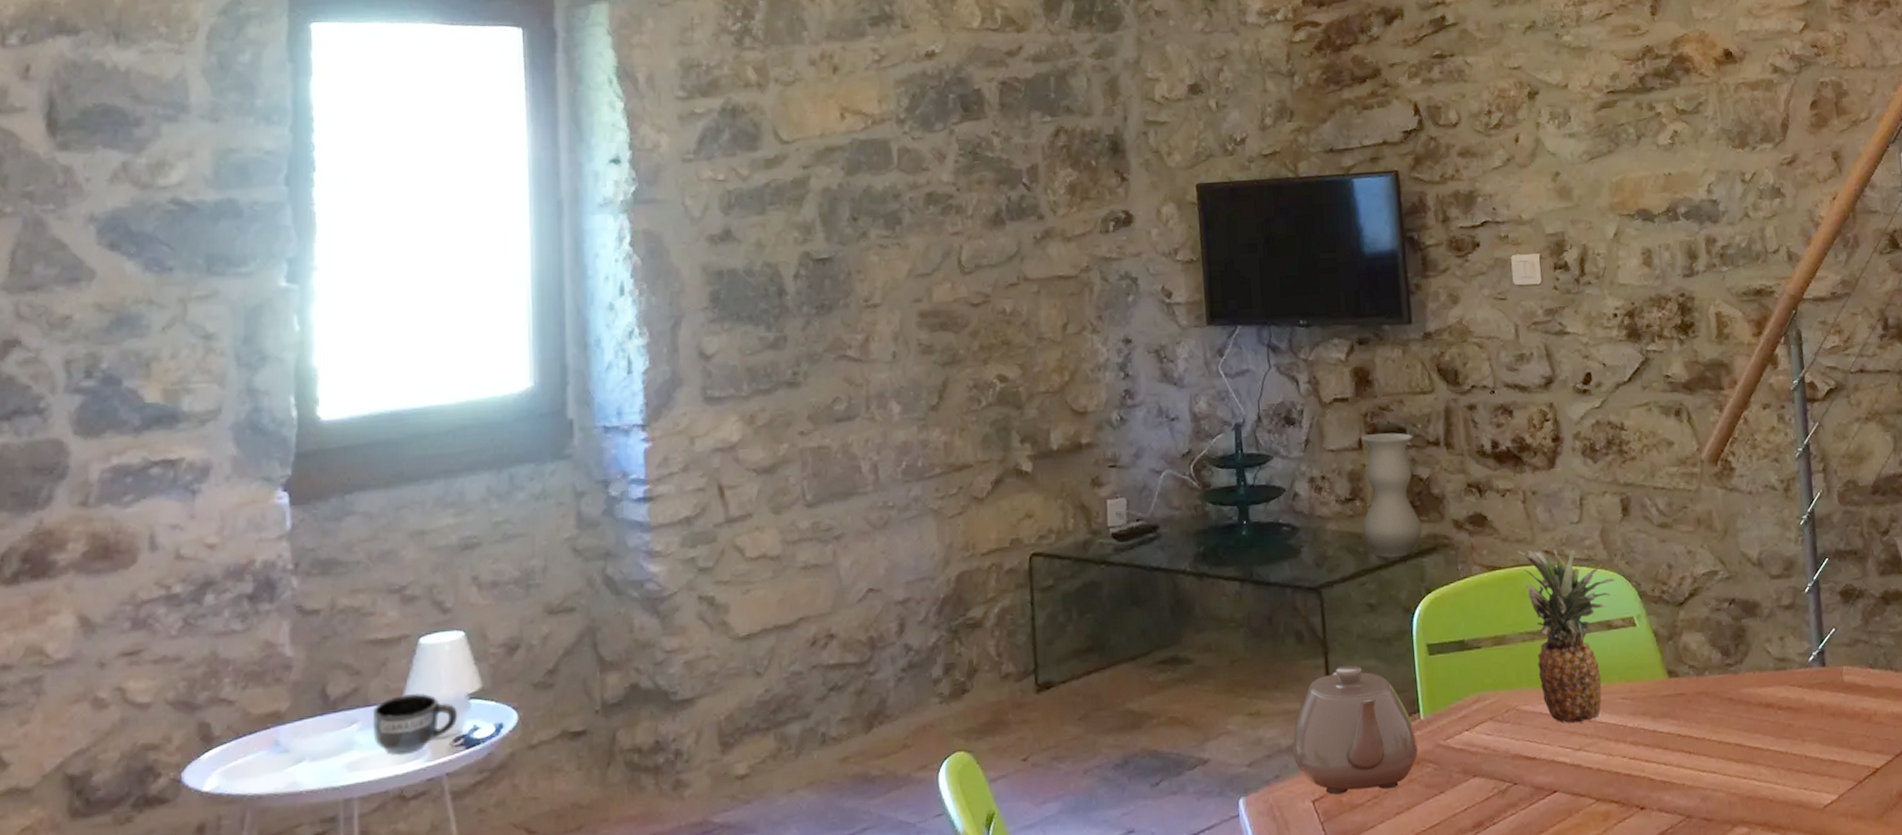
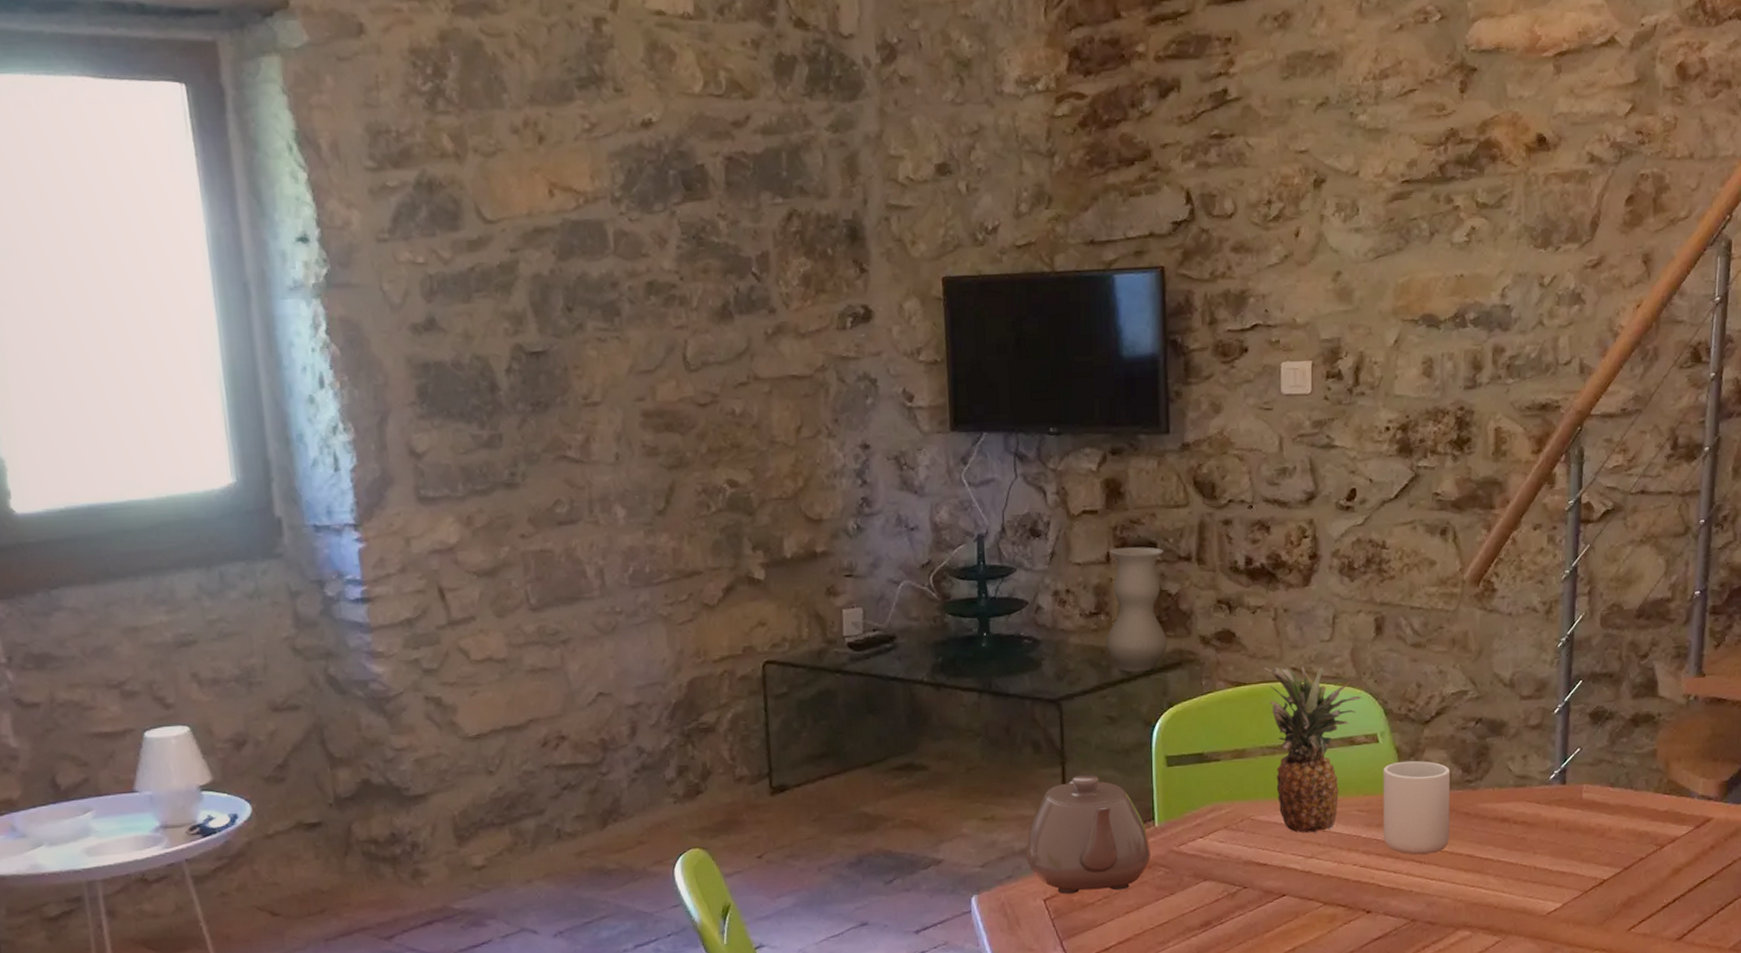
mug: present [372,692,458,757] -> none [104,784,192,843]
cup: none [1643,644,1717,745] -> present [1383,760,1451,855]

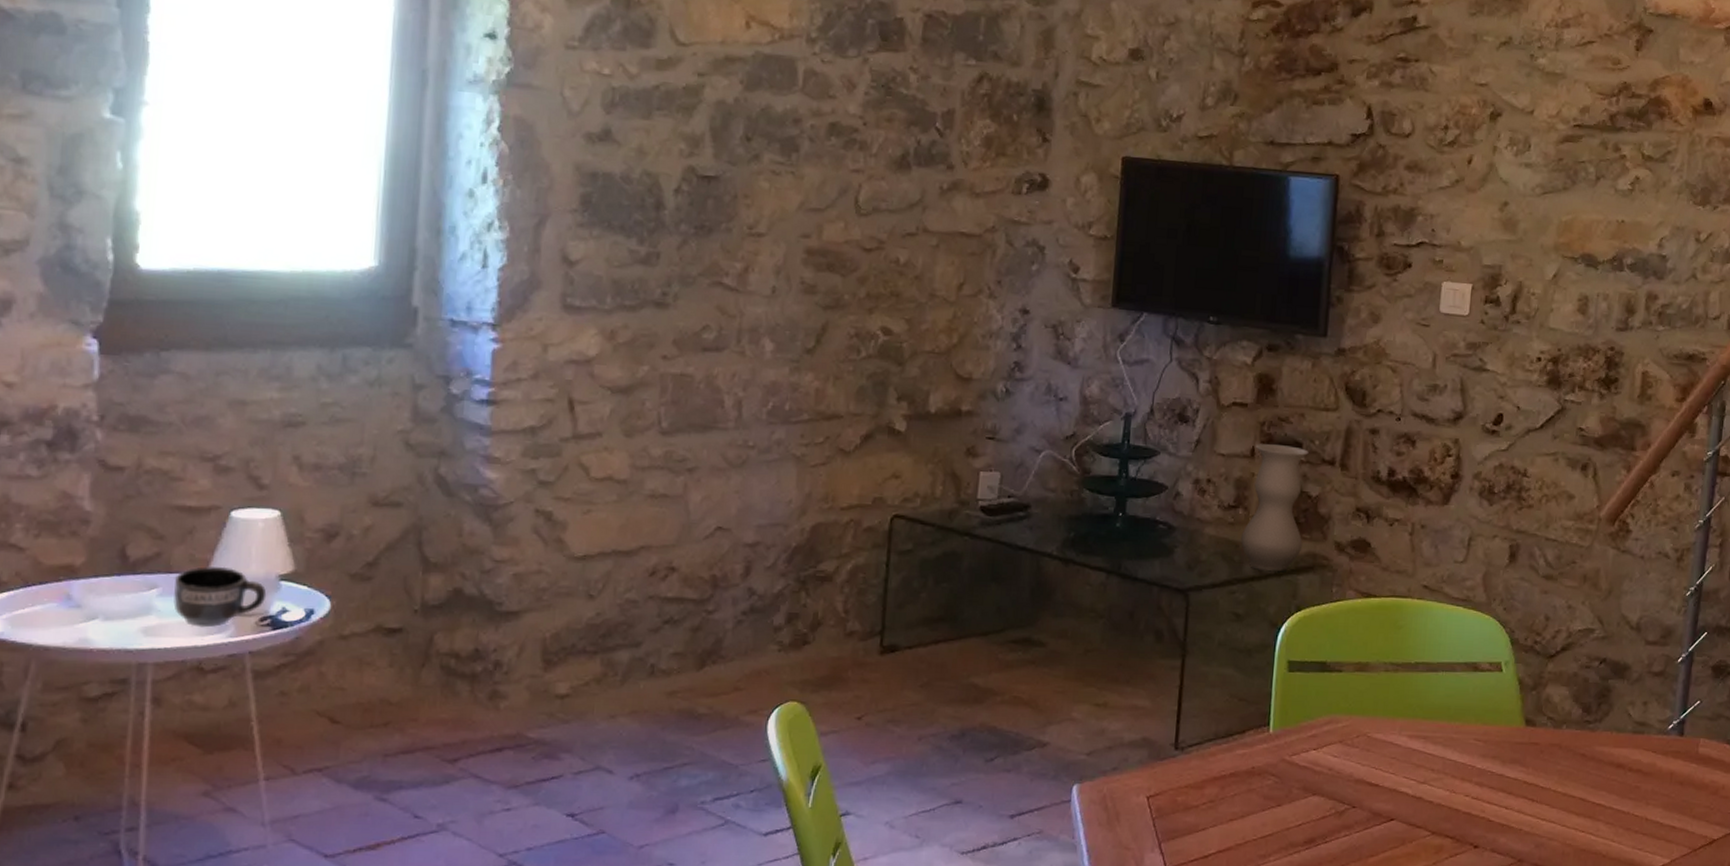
mug: none [104,784,192,843] -> present [173,566,267,628]
teapot: present [1026,774,1150,894] -> none [1134,669,1262,796]
fruit: present [1264,666,1362,833] -> none [1395,581,1490,758]
cup: present [1383,760,1451,855] -> none [1498,693,1571,793]

